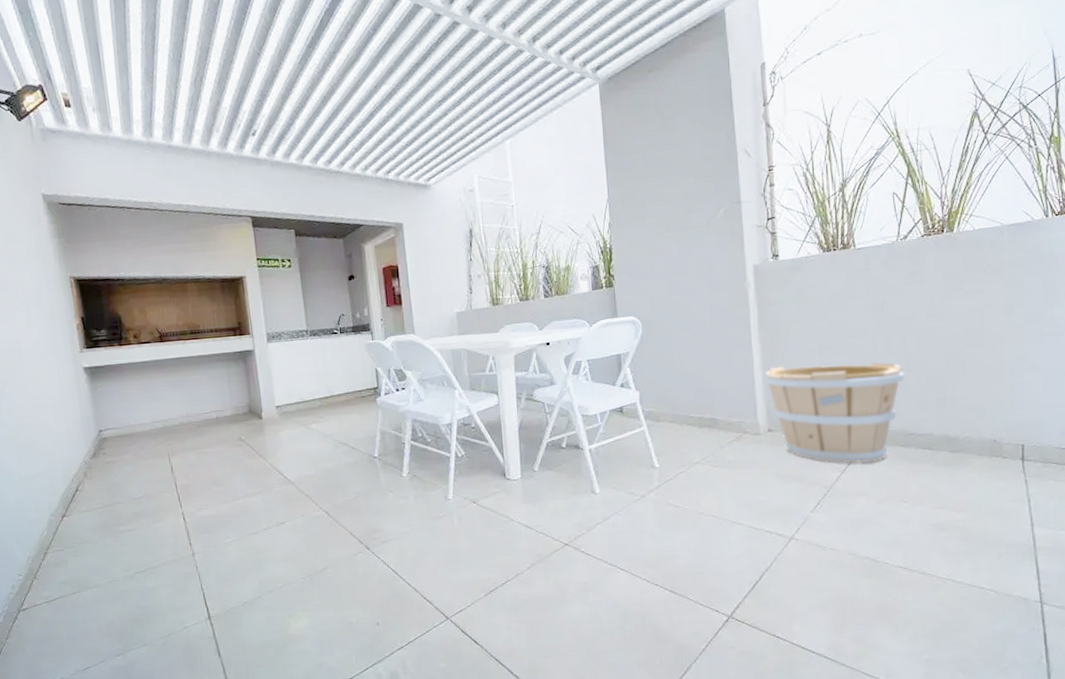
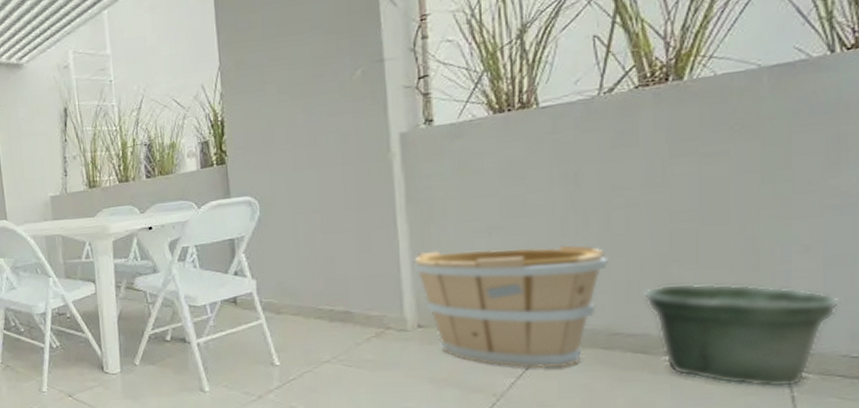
flower pot: none [929,392,1054,474] -> present [644,282,841,388]

